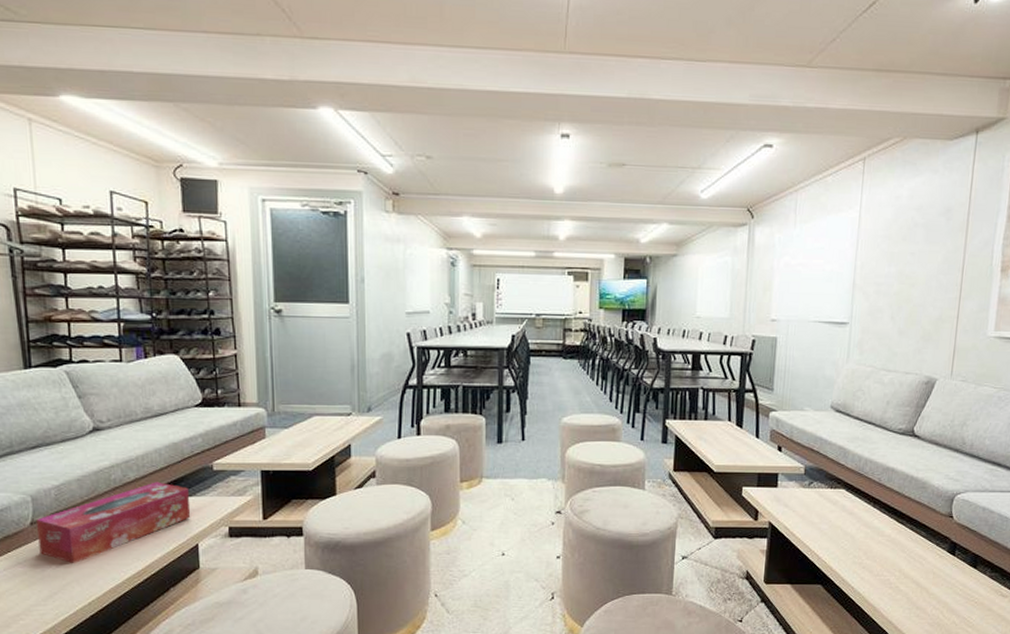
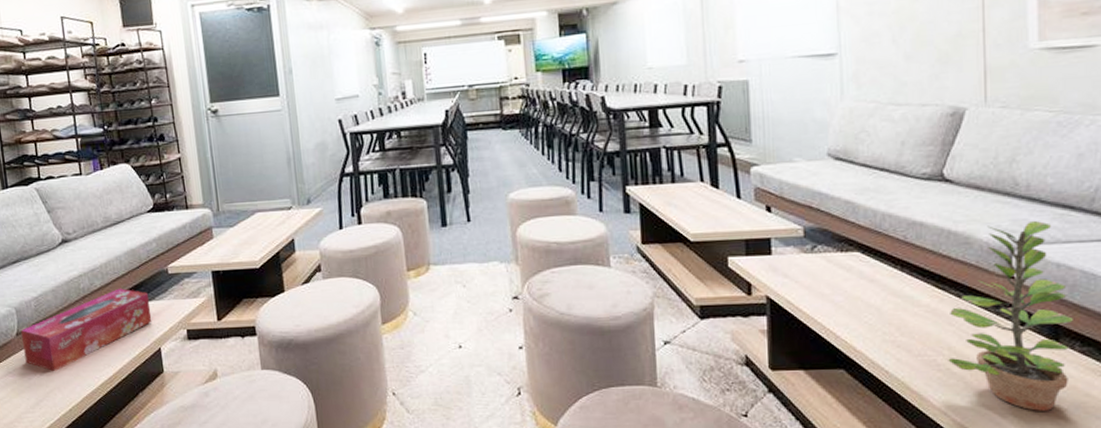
plant: none [898,474,989,621] -> present [948,221,1075,411]

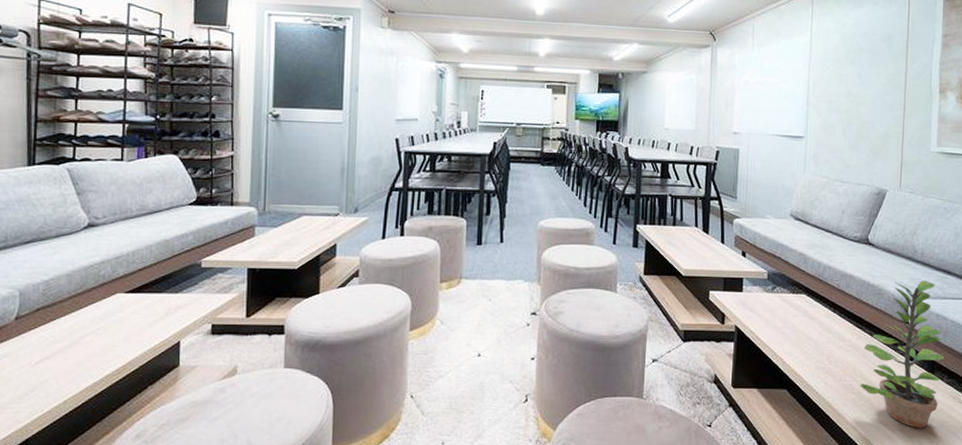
tissue box: present [21,288,152,371] -> none [21,278,176,359]

